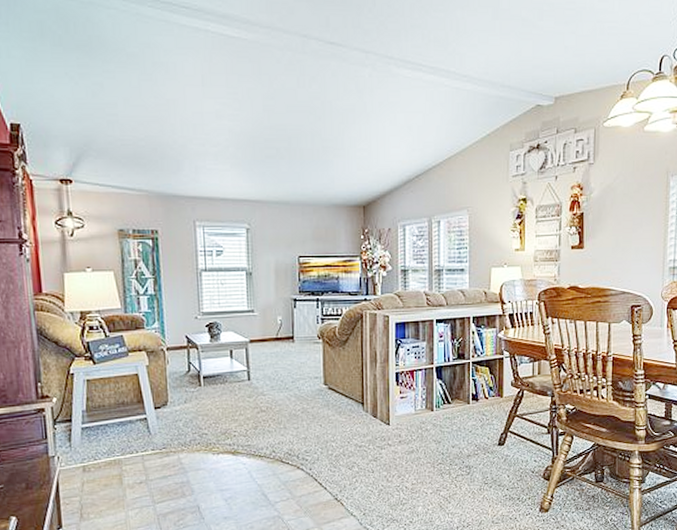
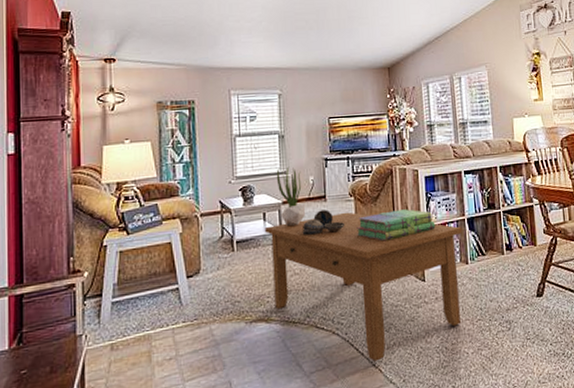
coffee table: none [232,354,430,496] -> present [265,212,463,361]
potted plant: none [243,305,272,365] -> present [276,166,305,226]
decorative bowl: none [269,350,313,375] -> present [302,209,345,236]
stack of books: none [324,354,403,385] -> present [357,209,436,241]

